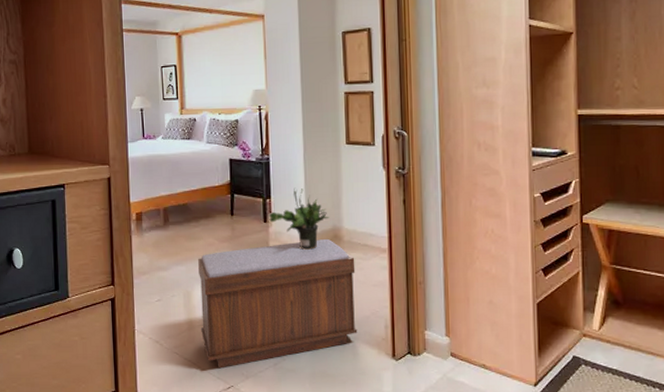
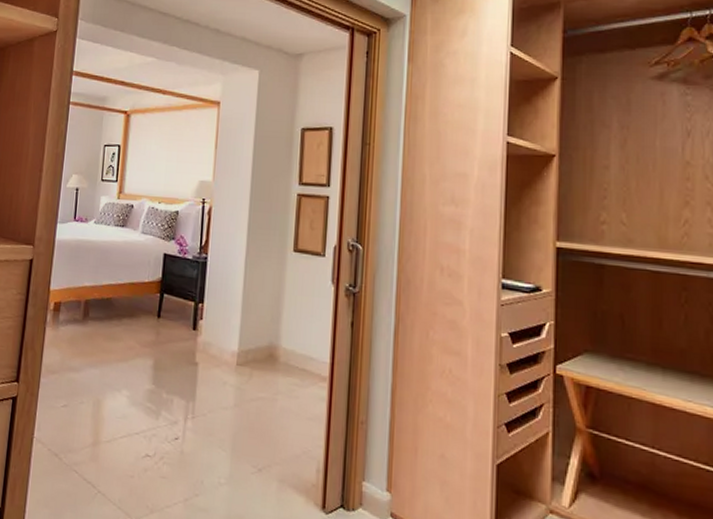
bench: present [198,238,358,369] -> none [107,356,290,497]
potted plant: present [269,187,330,250] -> none [199,294,267,368]

